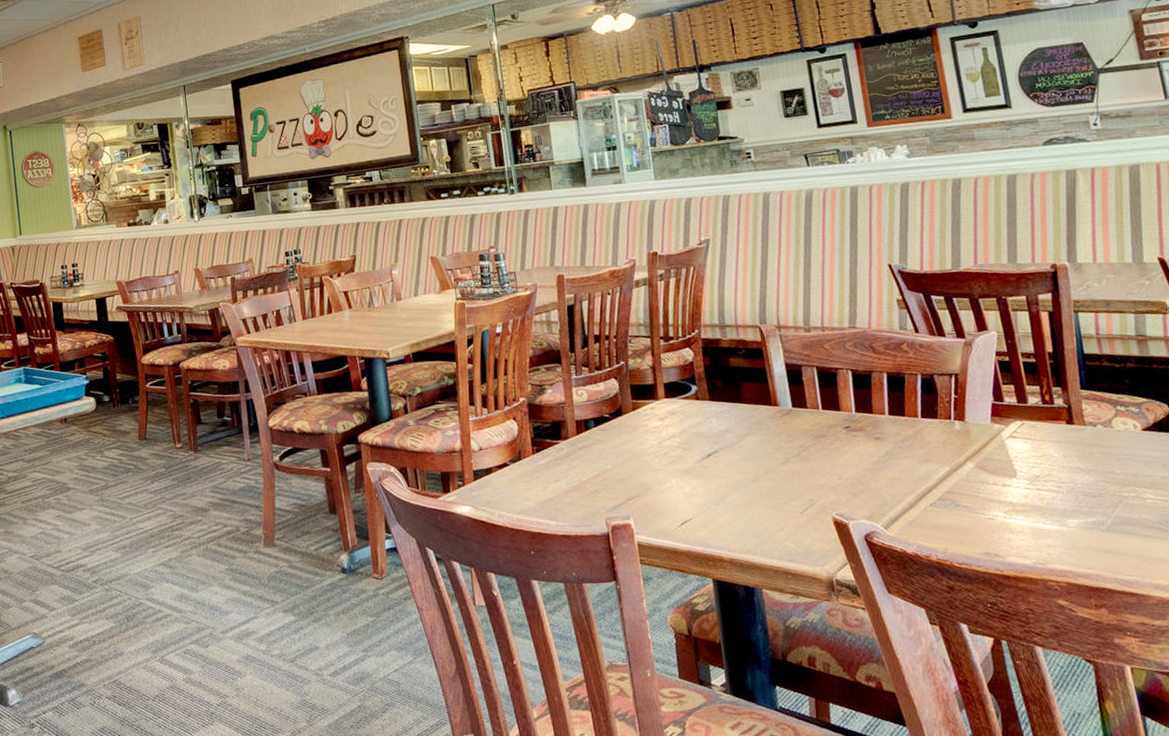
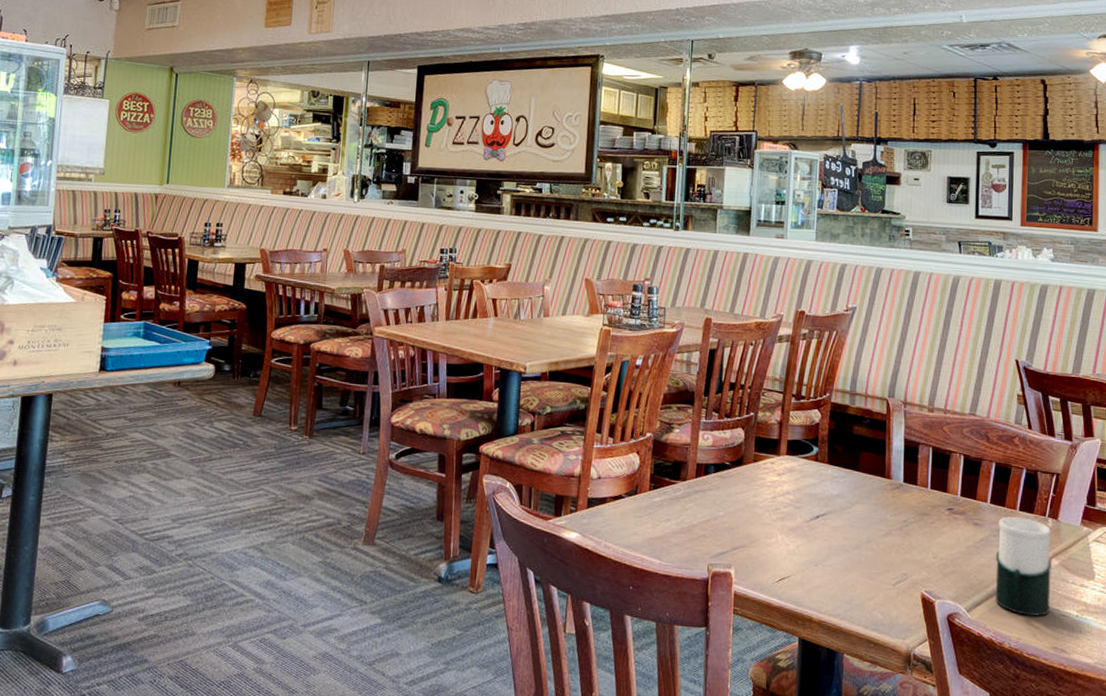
cup: none [901,424,974,525] -> present [995,516,1053,616]

